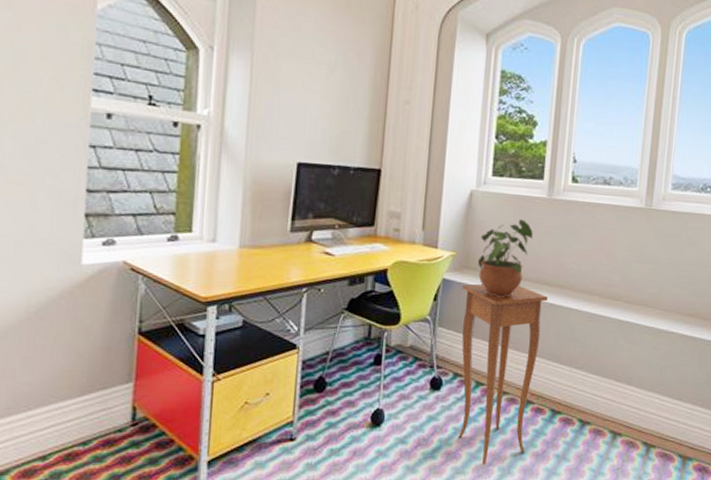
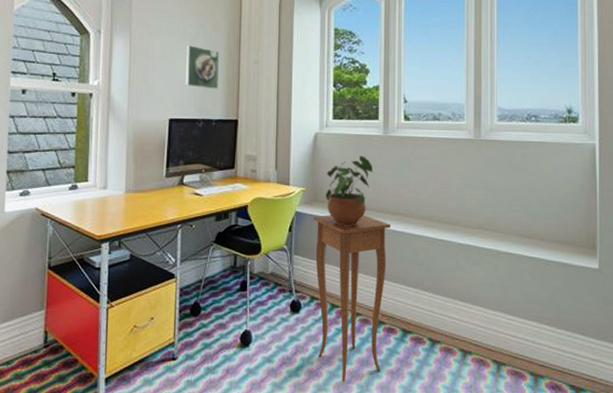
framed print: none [318,75,364,132] -> present [184,45,220,90]

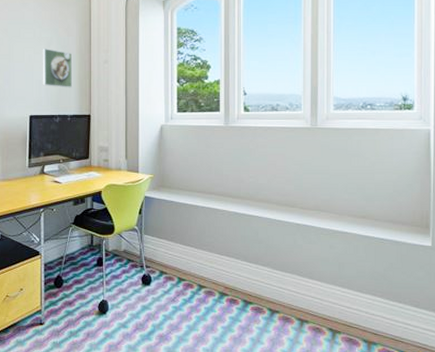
side table: present [314,215,391,383] -> none [161,199,232,346]
potted plant: present [326,156,374,226] -> none [172,145,216,209]

